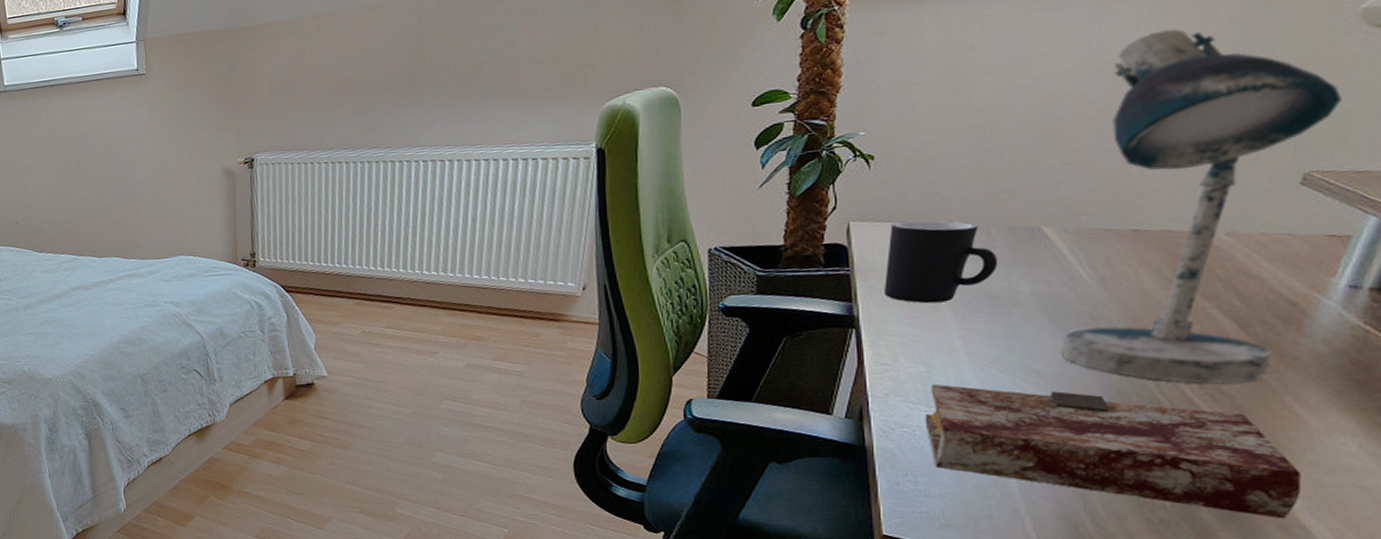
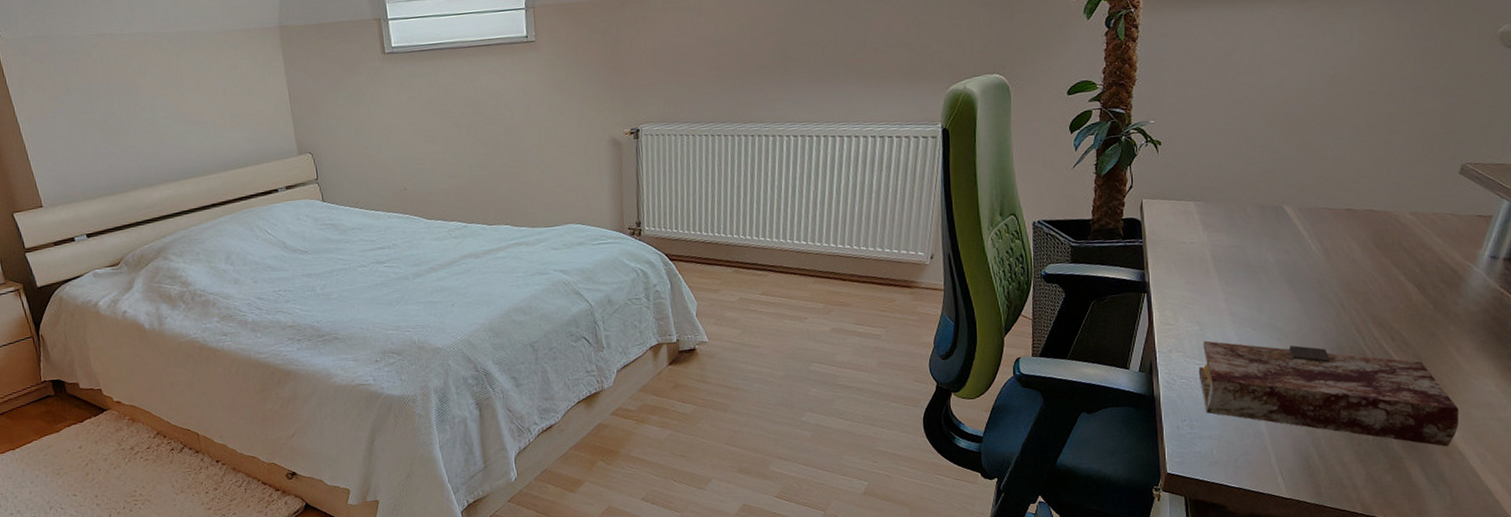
mug: present [884,220,998,304] -> none [1169,198,1252,271]
desk lamp: present [1060,28,1341,384] -> none [1296,42,1486,337]

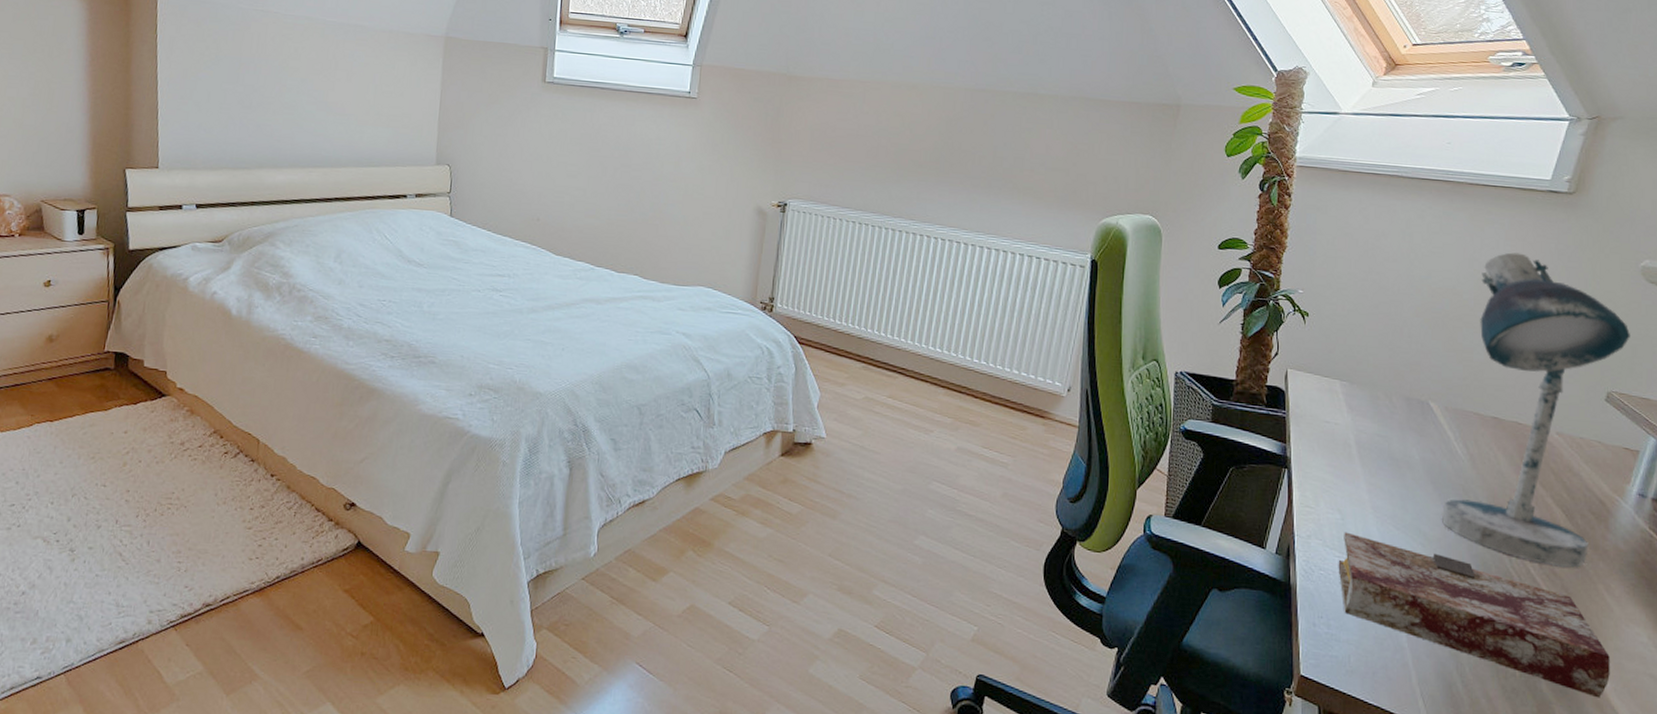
desk lamp: none [1296,42,1486,337] -> present [1441,252,1630,567]

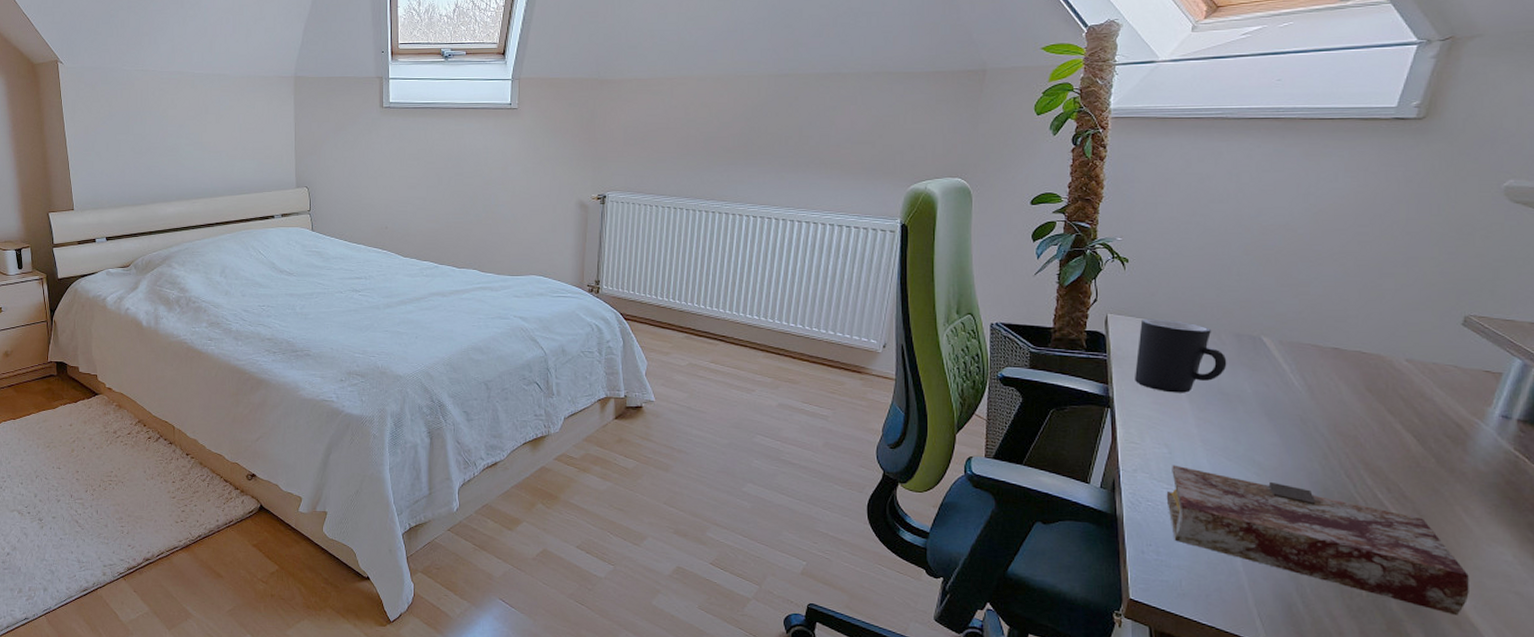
mug: none [1312,376,1397,457] -> present [1135,318,1227,393]
desk lamp: present [1441,252,1630,567] -> none [1277,184,1491,490]

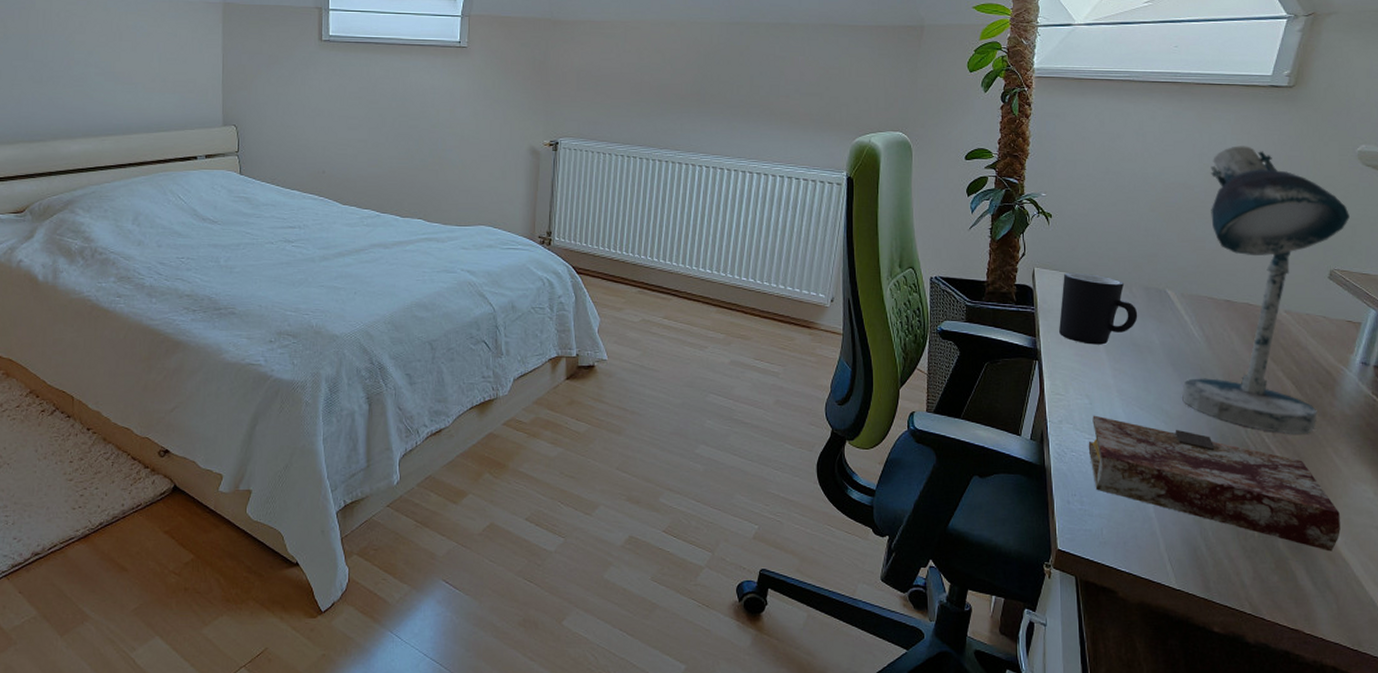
desk lamp: none [1277,184,1491,490] -> present [1181,146,1350,434]

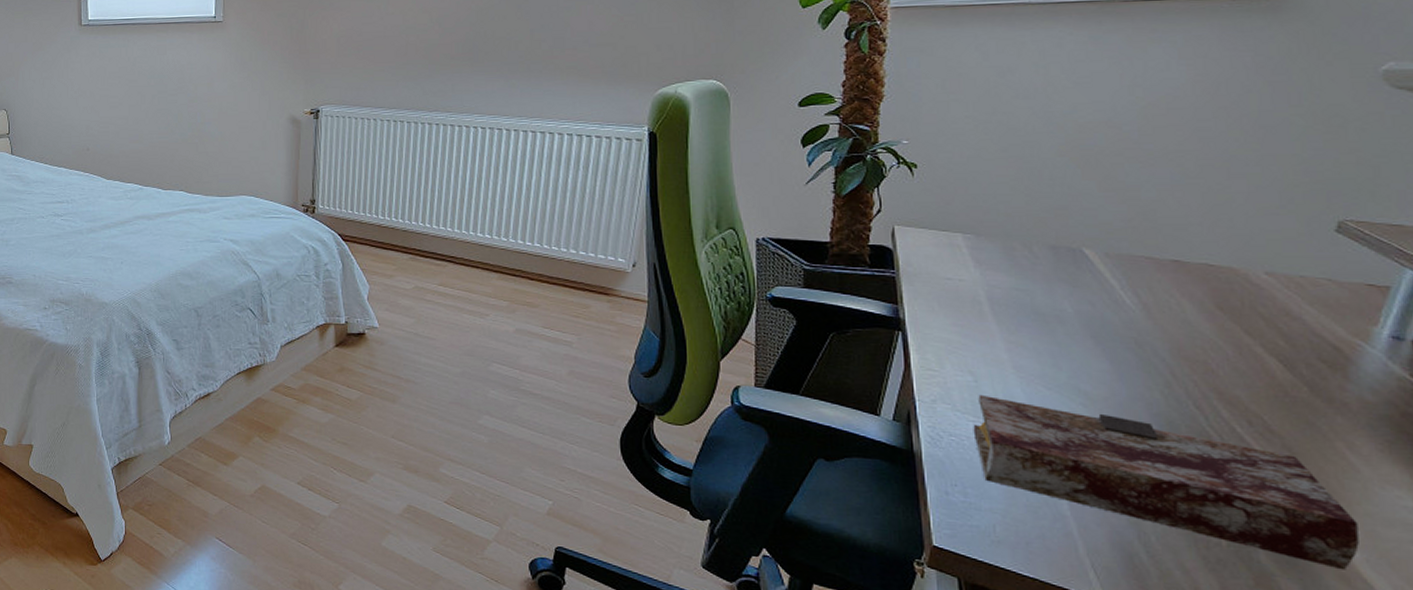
mug: present [1059,272,1138,345] -> none [929,230,1042,314]
desk lamp: present [1181,146,1350,434] -> none [1107,72,1370,424]

